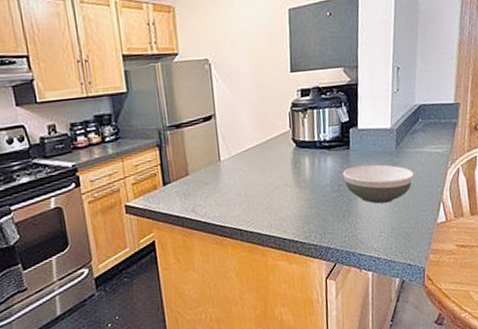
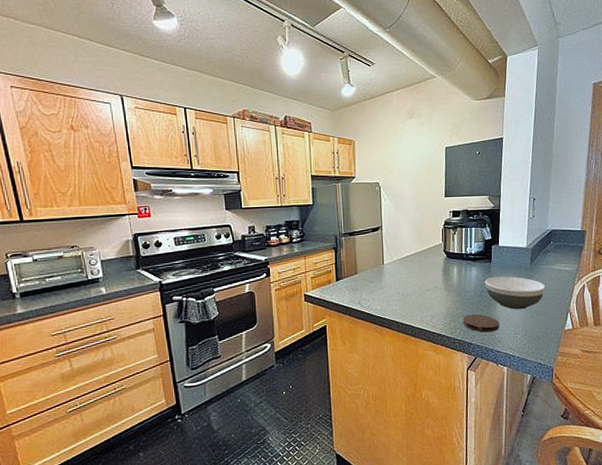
coaster: none [318,212,362,234] -> present [462,314,500,333]

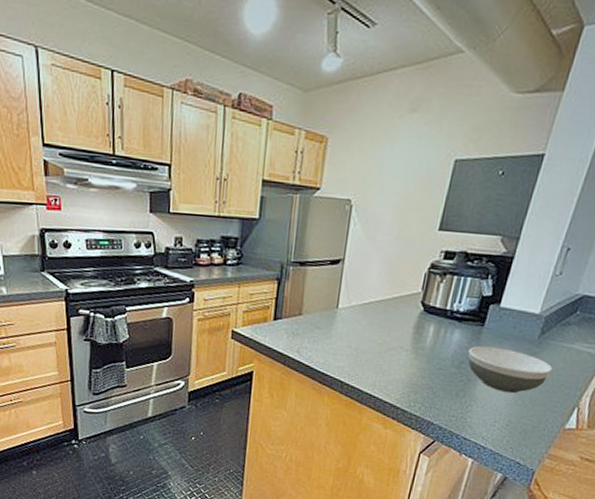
coaster: present [462,314,500,333] -> none [426,387,476,415]

